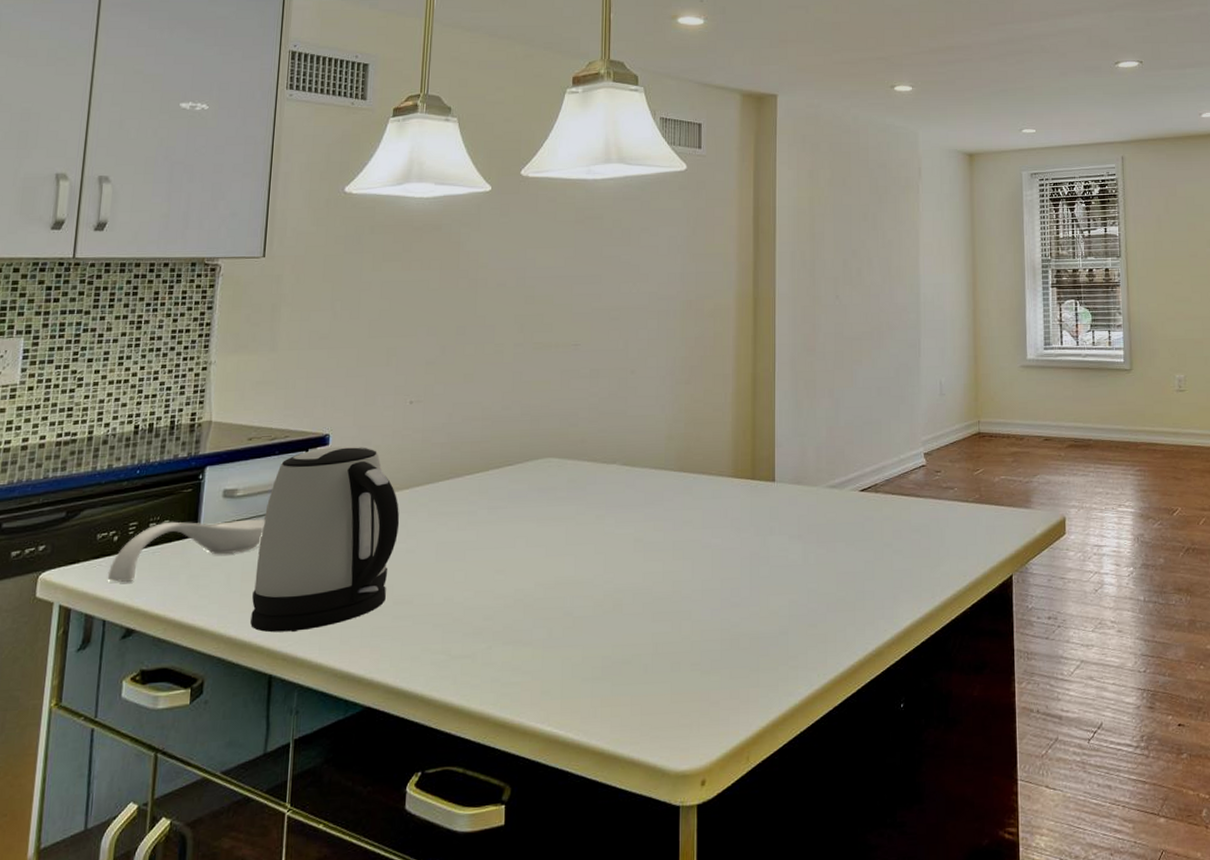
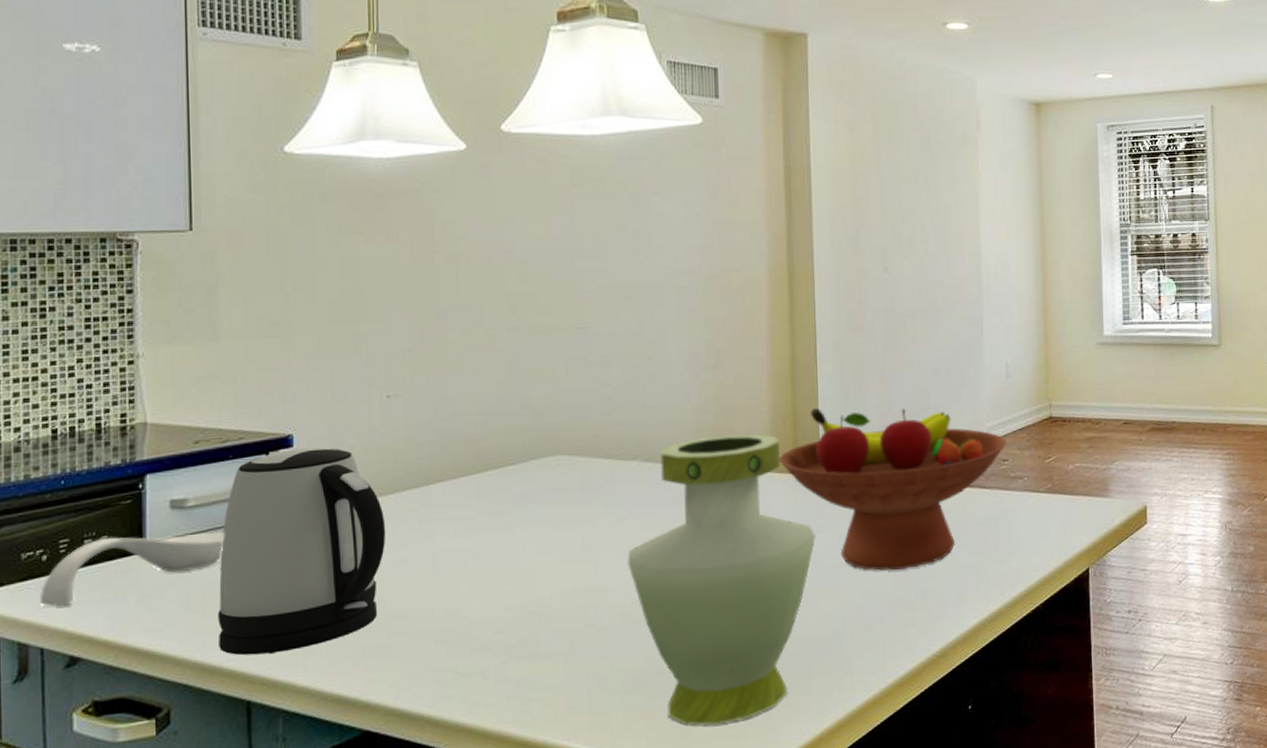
vase: none [603,442,768,714] -> present [627,433,816,726]
fruit bowl: none [738,420,940,572] -> present [778,407,1007,571]

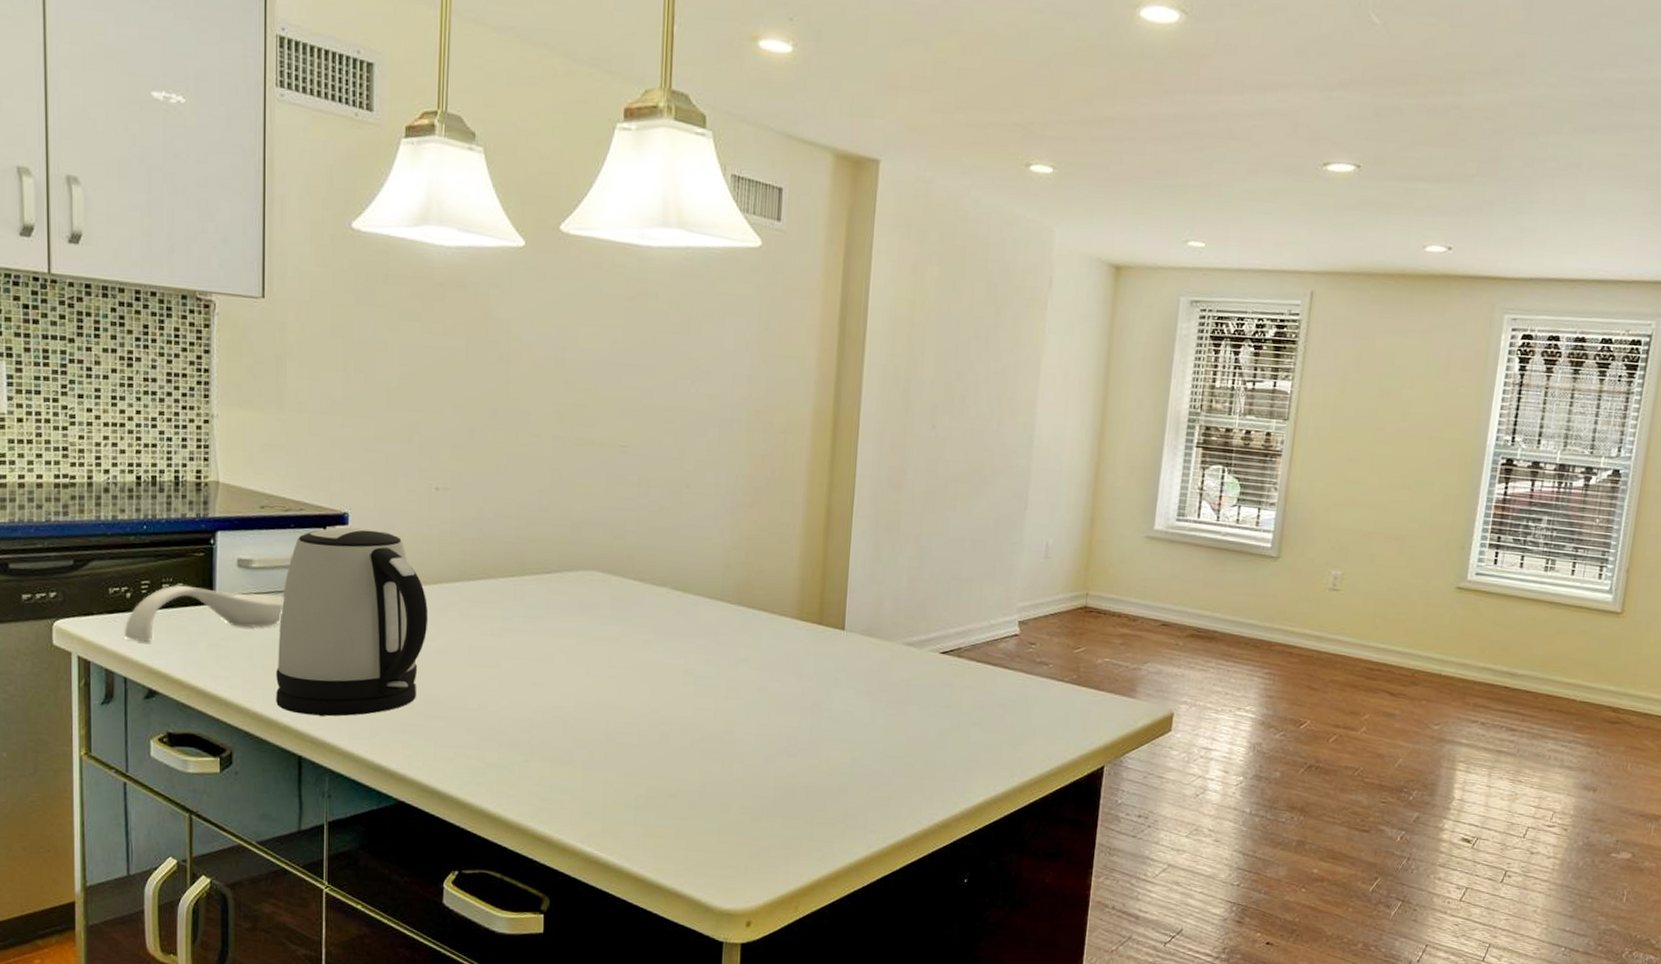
vase: present [627,433,816,726] -> none [649,574,833,854]
fruit bowl: present [778,407,1007,571] -> none [804,562,1037,737]

